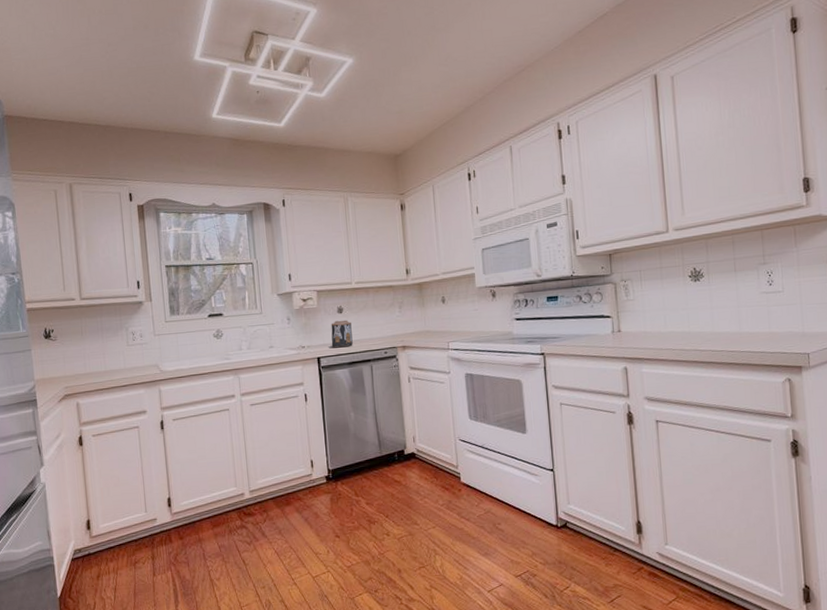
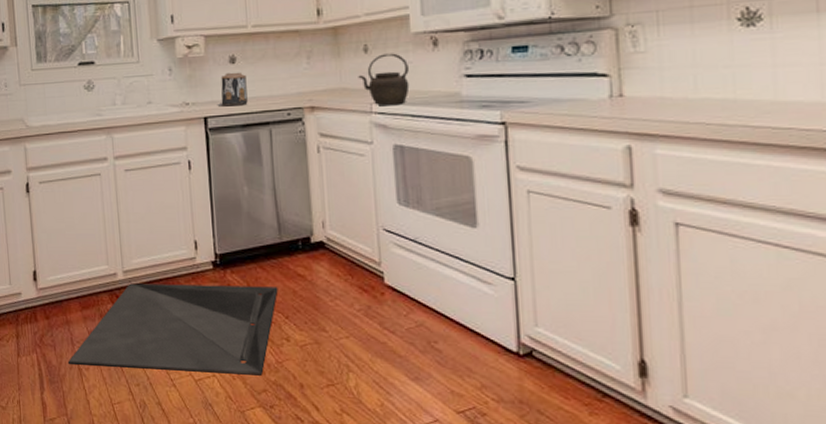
door mat: none [201,492,380,577] -> present [68,283,278,376]
kettle: none [438,303,476,343] -> present [358,53,410,105]

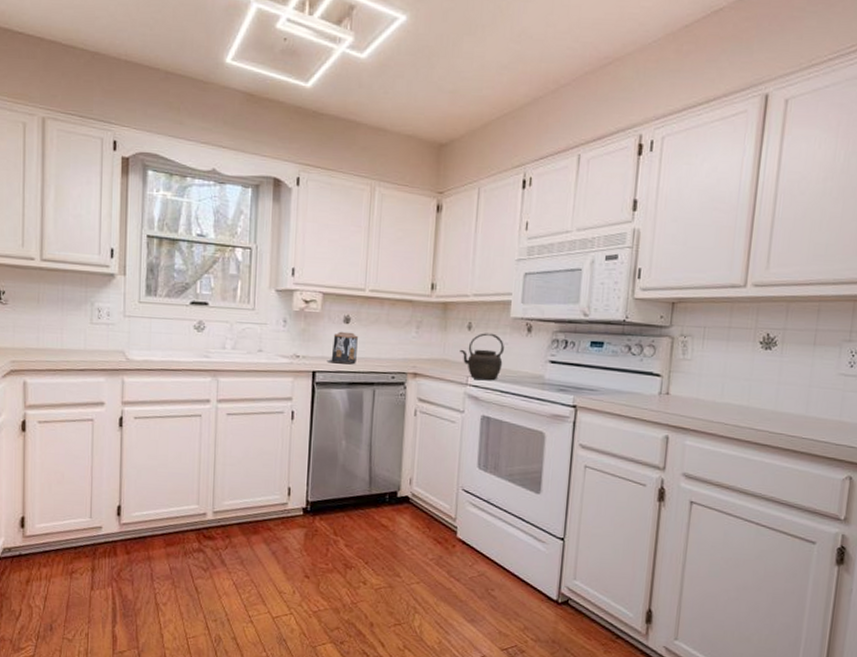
door mat: present [68,283,278,376] -> none [146,523,362,615]

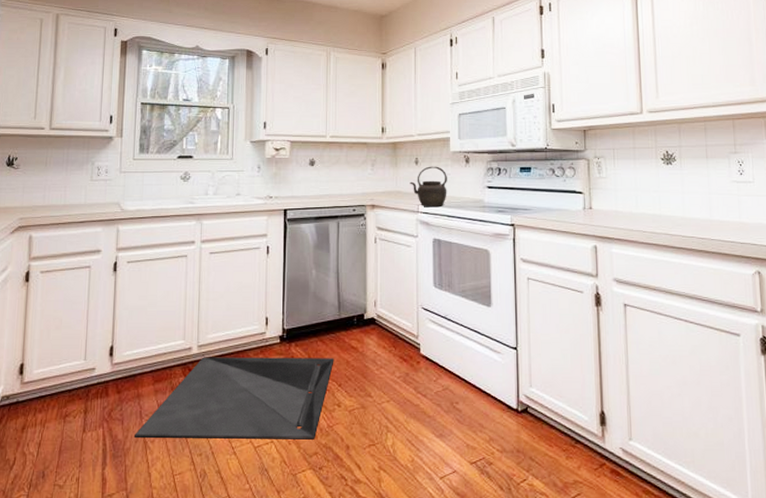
door mat: none [146,523,362,615] -> present [135,357,334,440]
canister: present [327,331,358,365] -> none [296,173,322,201]

